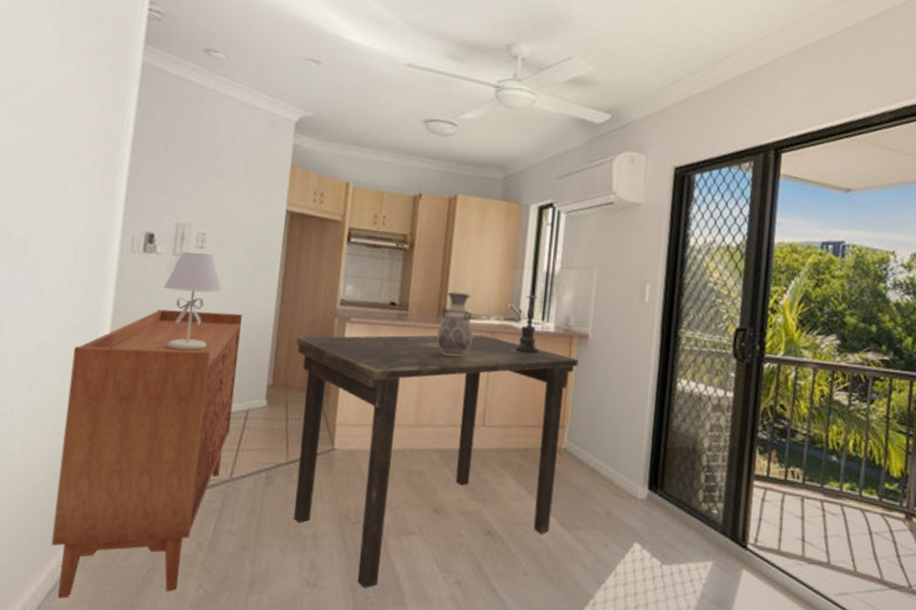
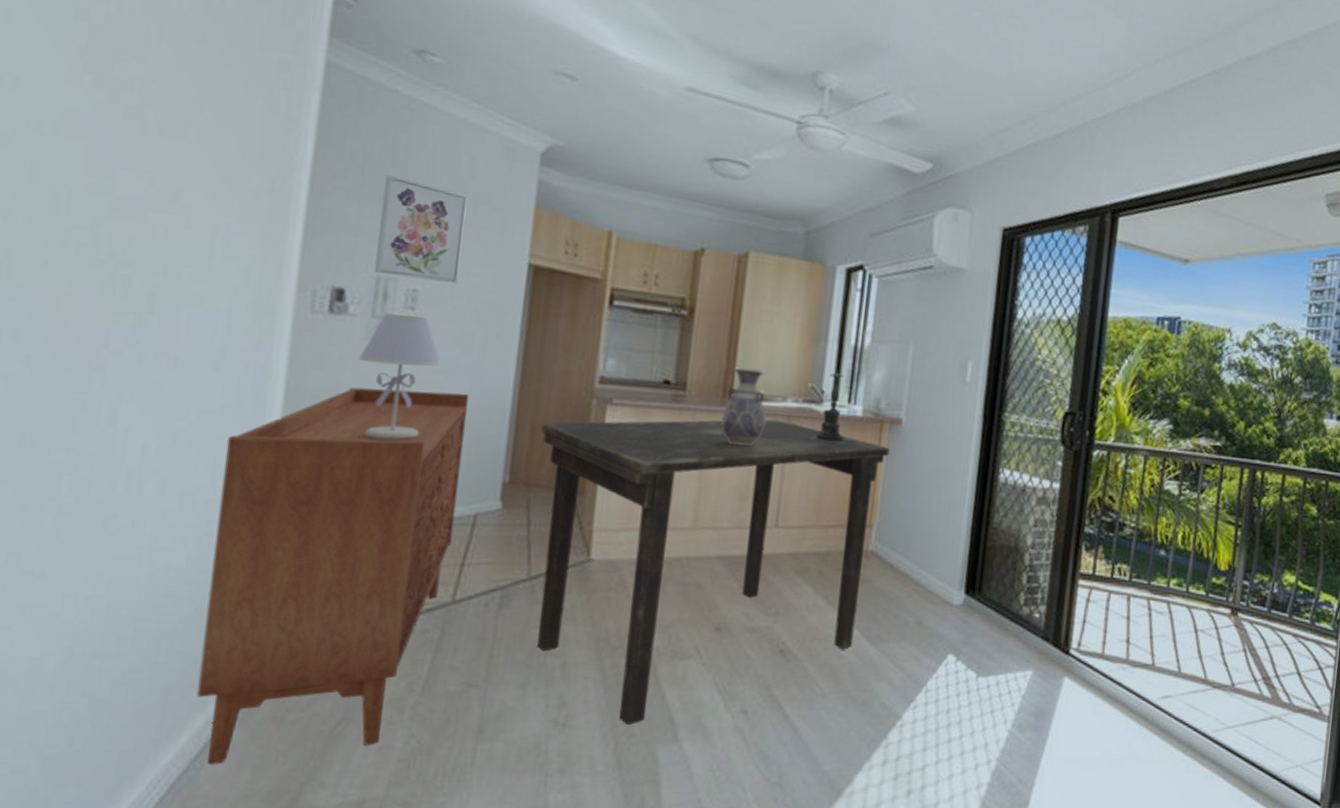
wall art: none [174,146,242,227] -> present [373,175,468,283]

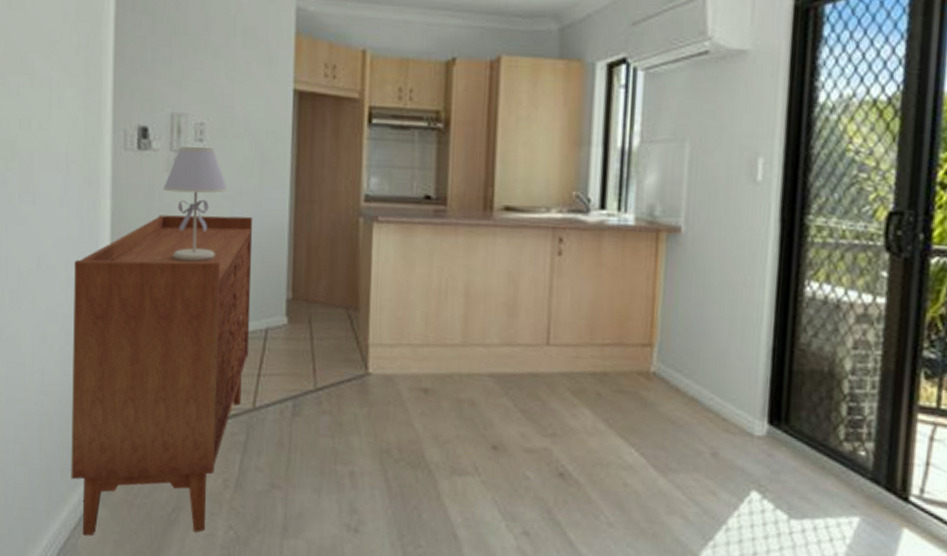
wall art: present [373,175,468,283] -> none [168,20,238,114]
dining table: present [537,419,890,725] -> none [316,231,669,536]
vase: present [721,367,767,447] -> none [484,179,530,261]
candle holder: present [808,369,853,445] -> none [576,175,625,257]

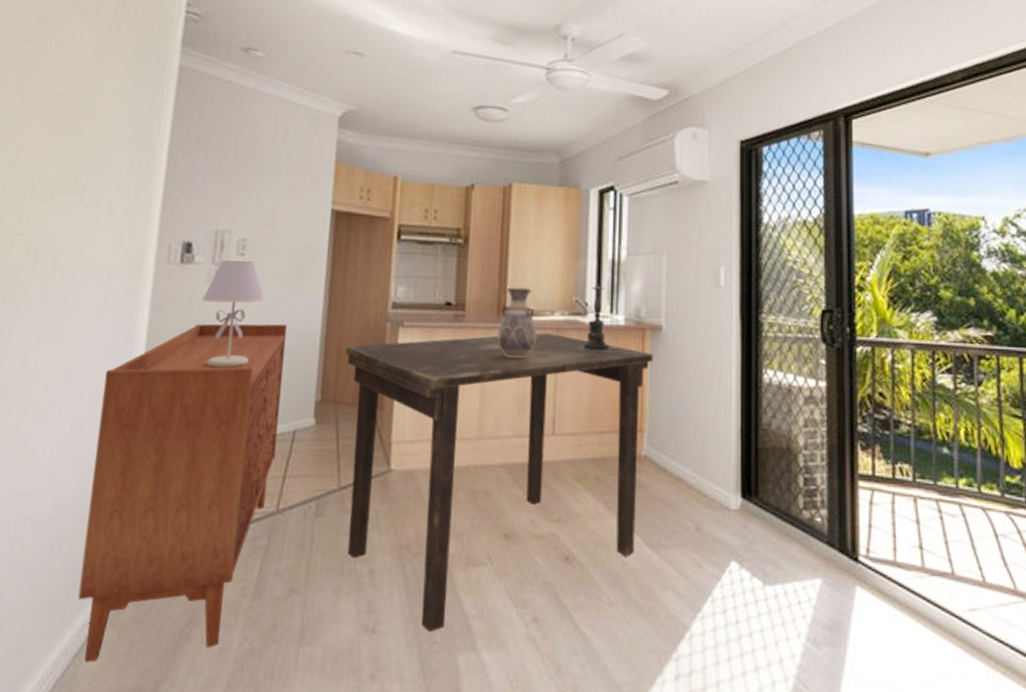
dining table: none [316,231,669,536] -> present [345,332,653,632]
vase: none [484,179,530,261] -> present [497,287,537,359]
candle holder: none [576,175,625,257] -> present [576,283,618,353]

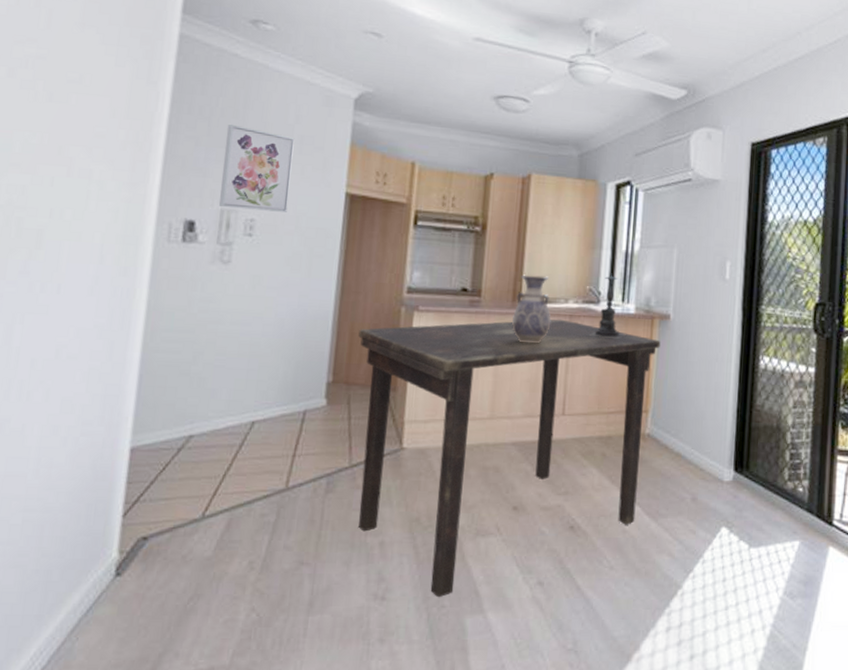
sideboard: present [78,323,288,662] -> none [73,304,298,637]
table lamp: present [201,260,265,369] -> none [205,240,274,350]
wall art: none [213,148,283,231] -> present [218,125,295,212]

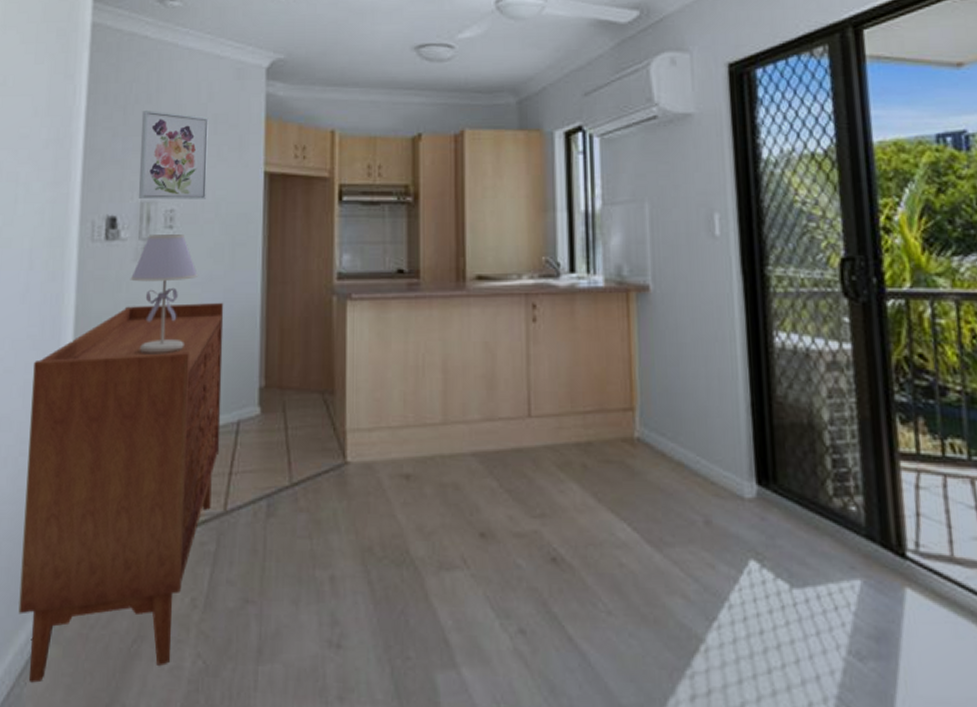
sideboard: none [73,304,298,637] -> present [18,302,224,683]
table lamp: none [205,240,274,350] -> present [130,234,198,354]
dining table: present [358,319,661,597] -> none [289,299,641,646]
vase: present [512,274,551,344] -> none [458,248,504,331]
candle holder: present [588,273,627,340] -> none [550,239,598,320]

